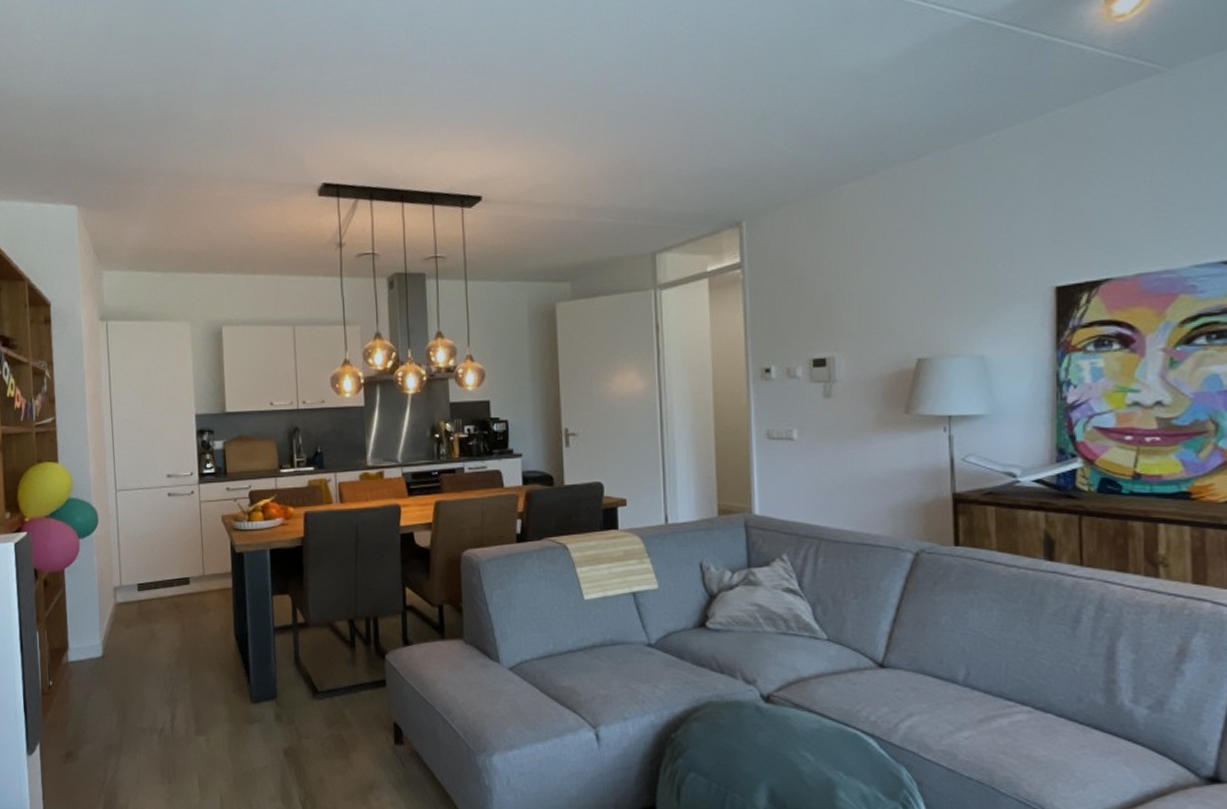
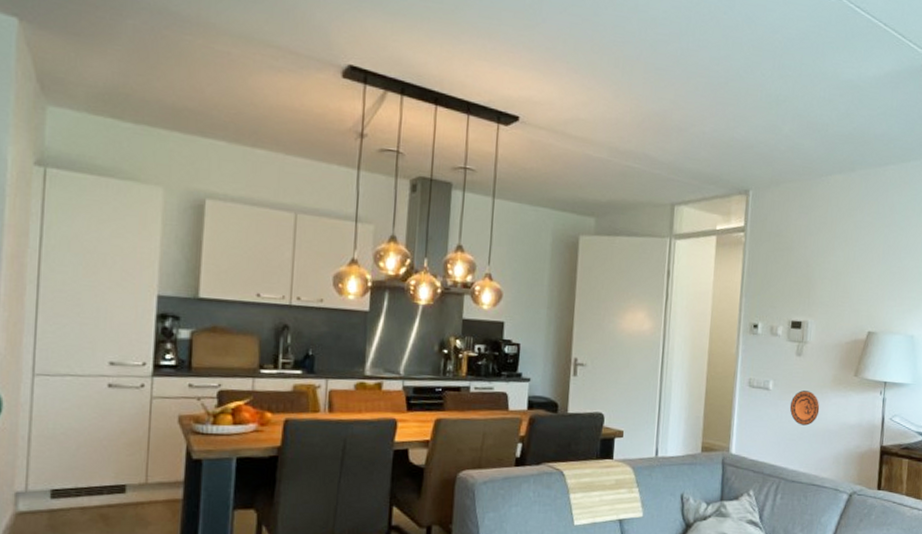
decorative plate: none [822,436,862,477] -> present [789,390,820,426]

